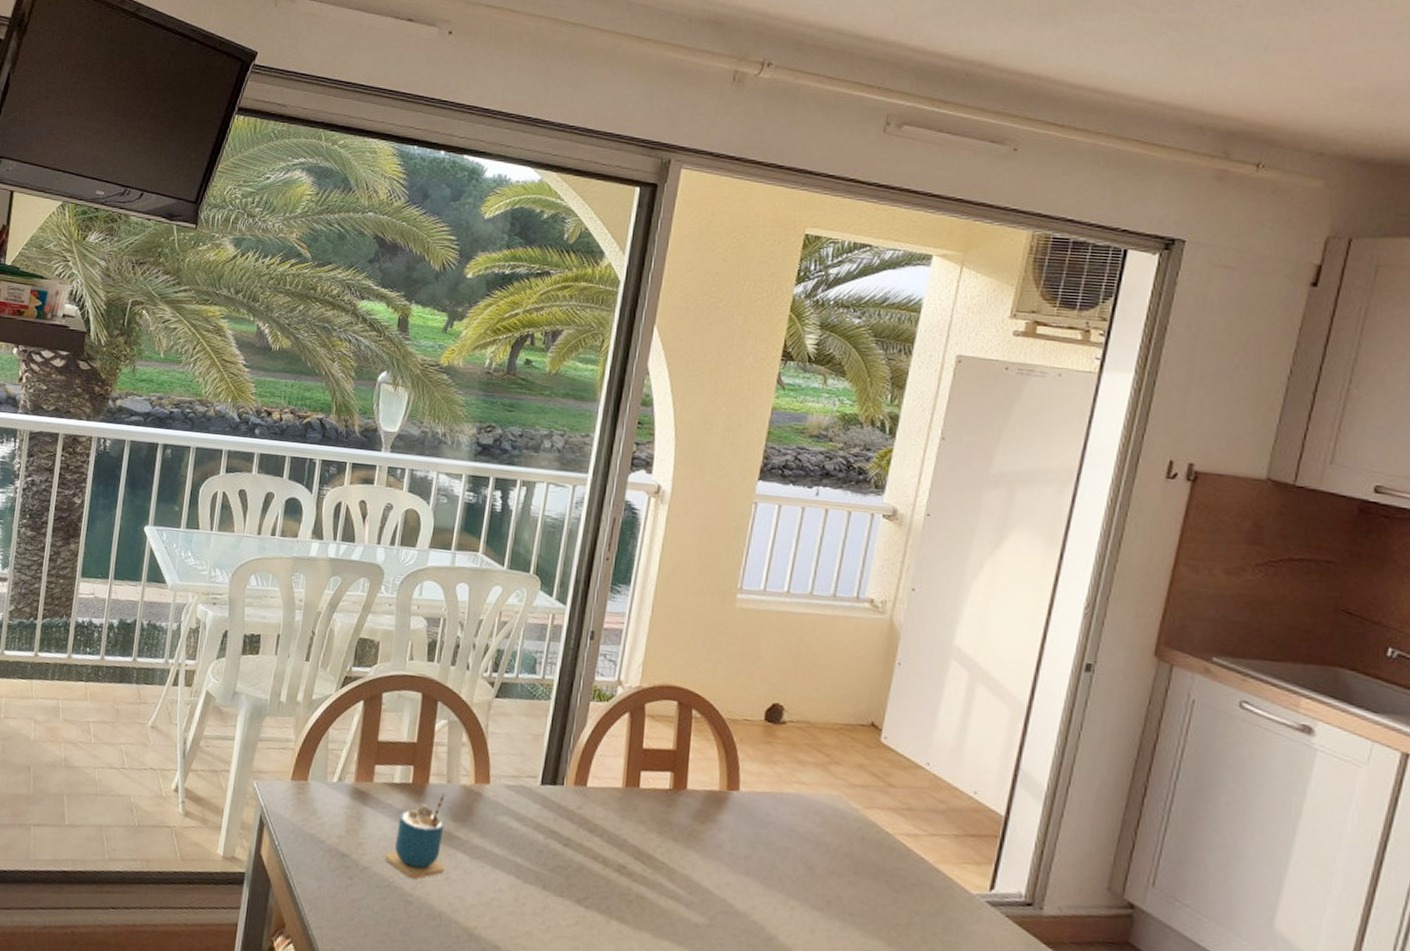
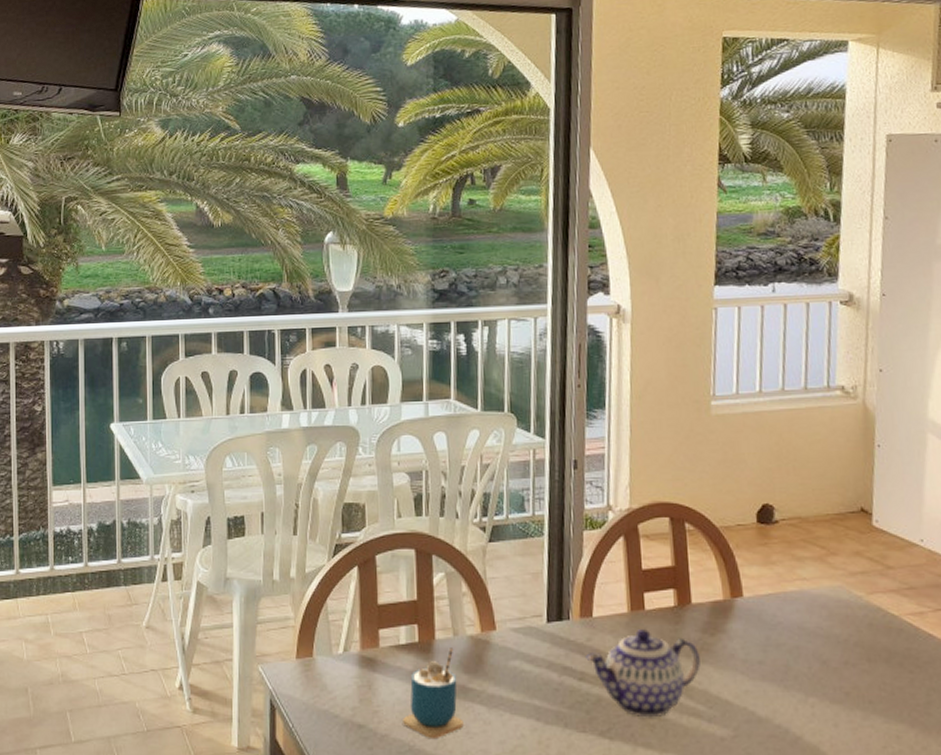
teapot: none [574,805,687,895] -> present [586,628,701,718]

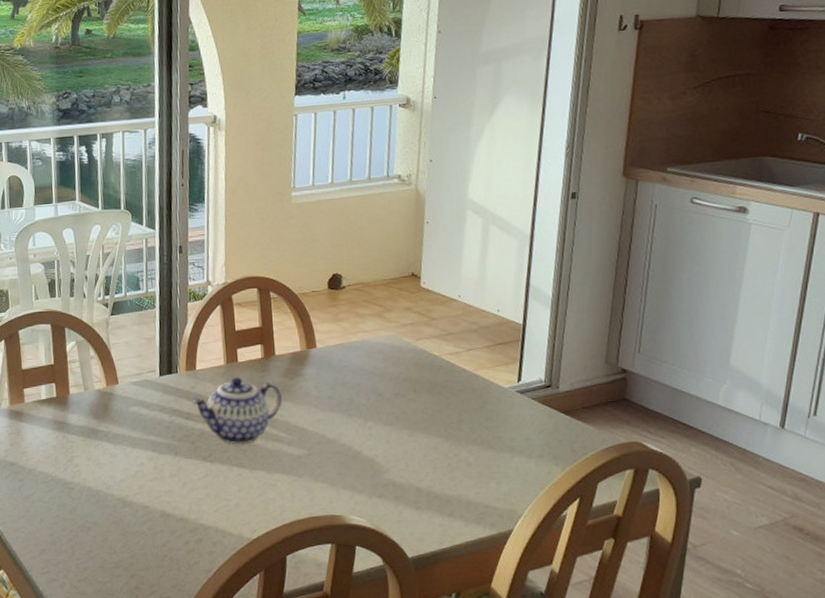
cup: present [403,647,464,738] -> none [46,400,95,470]

